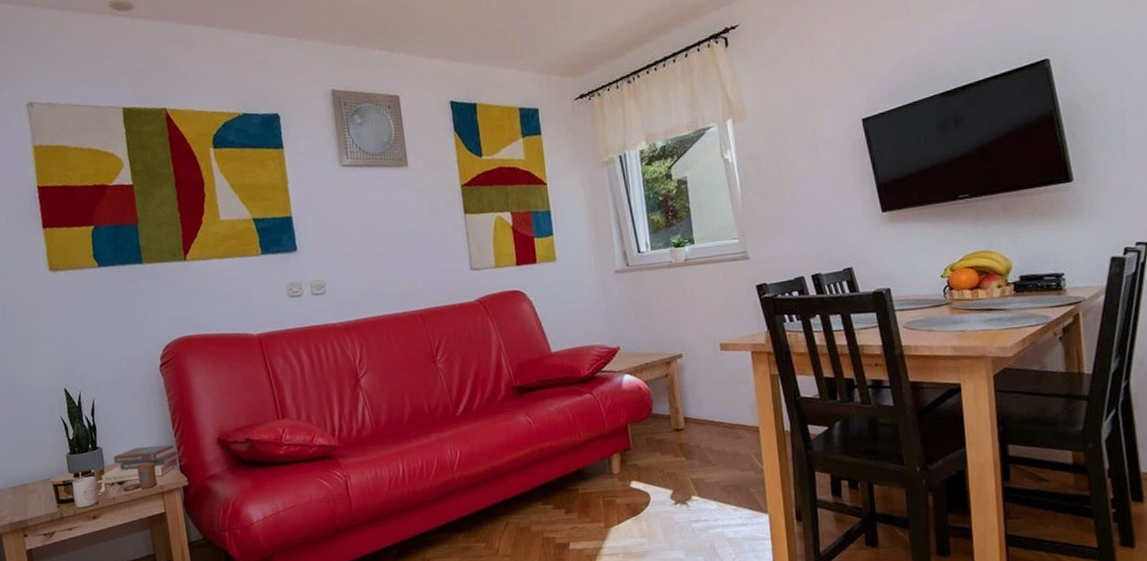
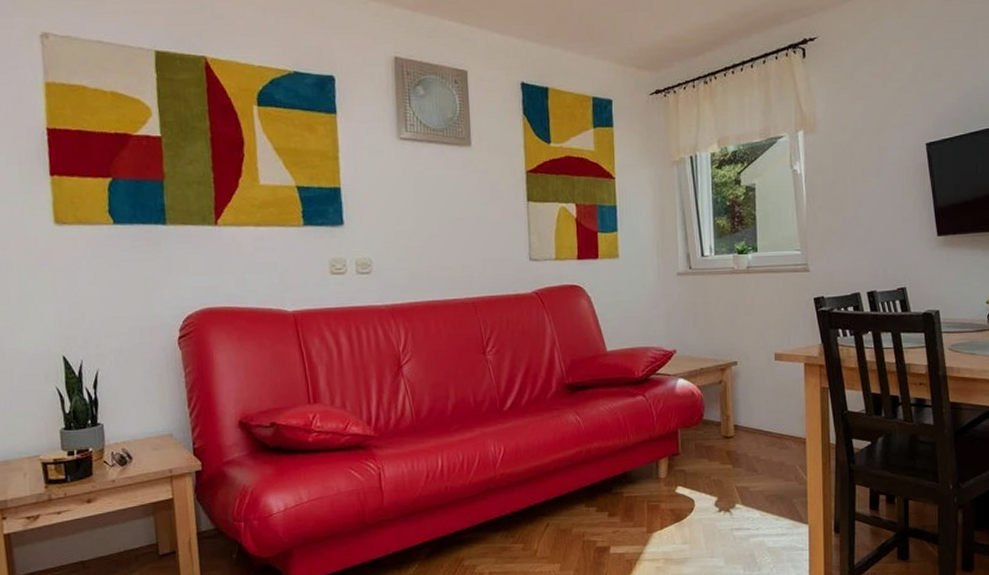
mug: present [72,476,106,509] -> none [64,456,105,491]
books: present [101,444,179,484] -> none [100,424,194,464]
candle: present [123,462,157,491] -> none [125,443,166,473]

